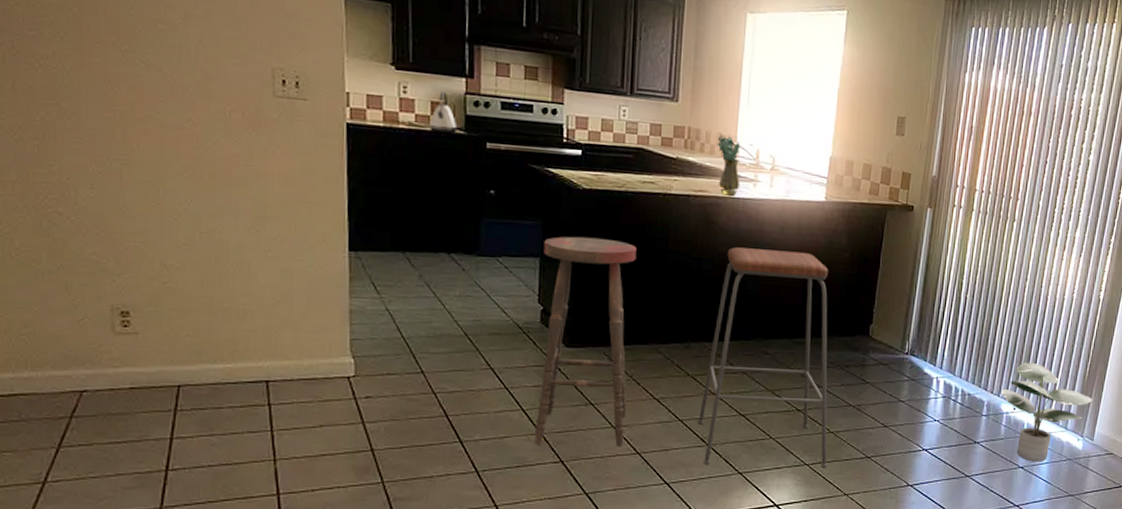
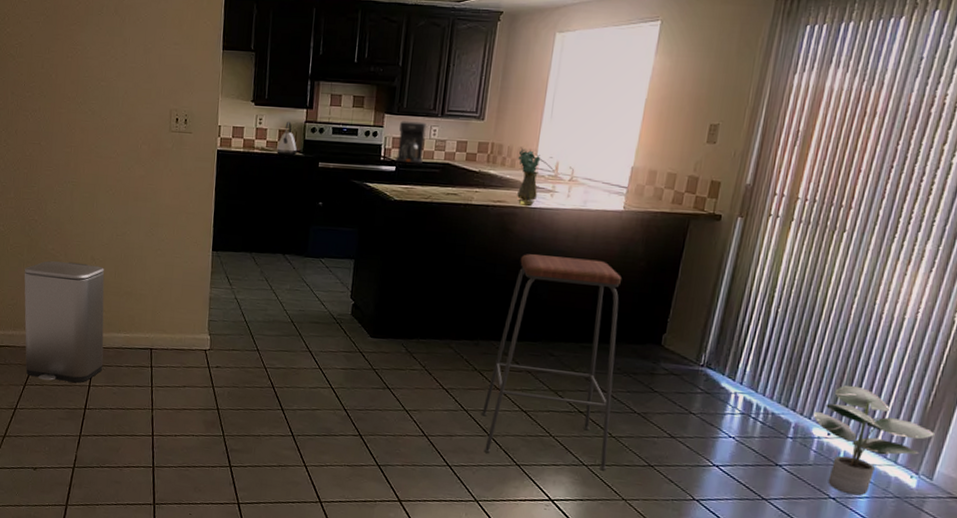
pedal bin: none [44,269,192,438] -> present [24,261,105,383]
bar stool: present [534,236,637,447] -> none [339,241,437,429]
coffee maker: none [580,98,614,148] -> present [395,121,427,164]

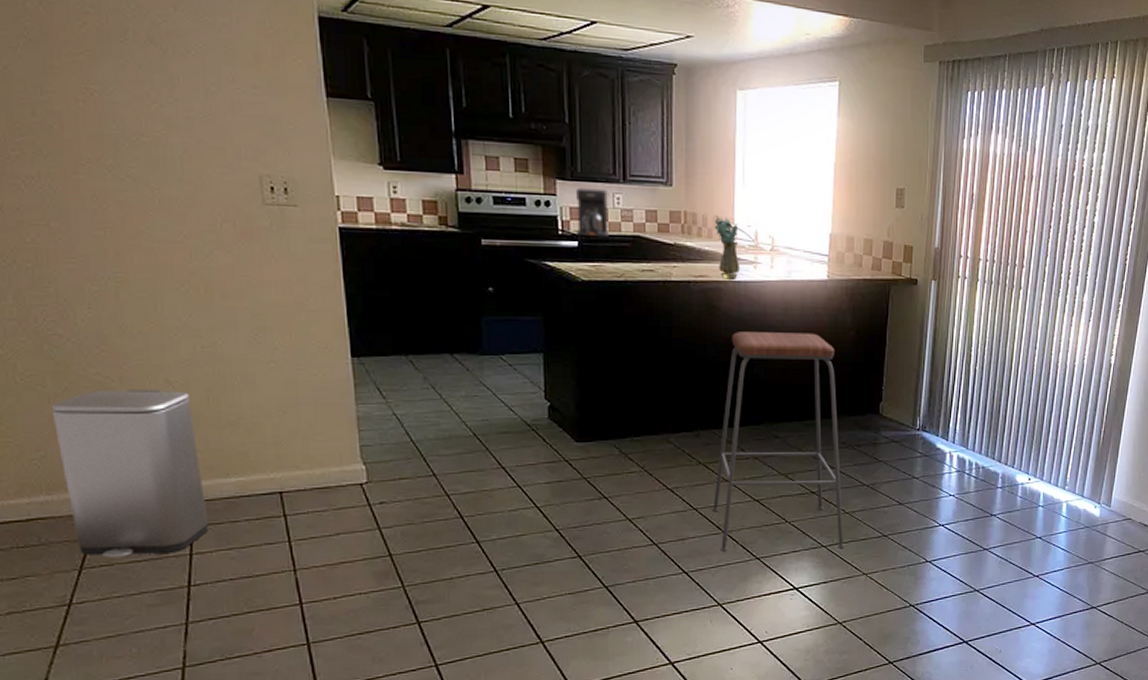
kettle: present [276,121,298,157] -> none [421,188,451,234]
potted plant: present [813,385,934,496] -> none [1015,431,1108,532]

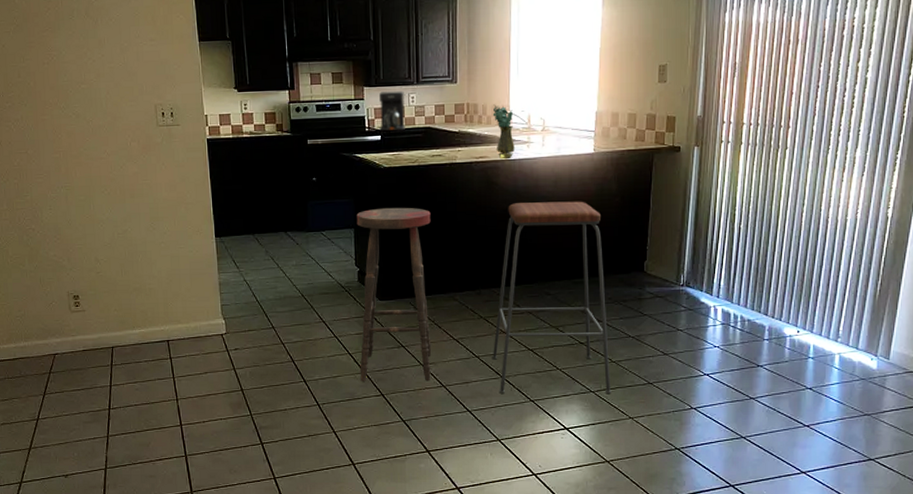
pedal bin: present [51,389,209,558] -> none [28,265,122,387]
bar stool: none [546,329,641,541] -> present [356,207,432,382]

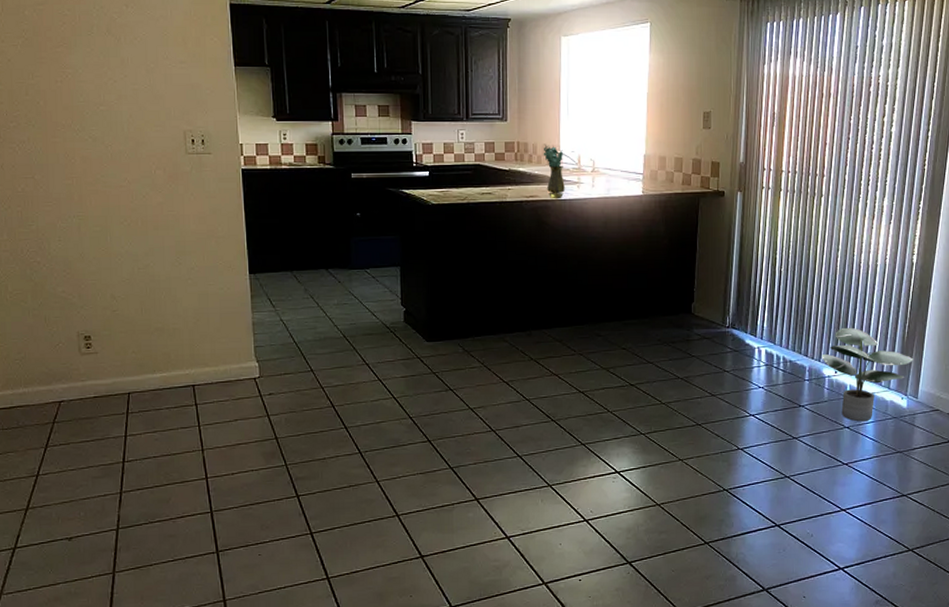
bar stool: present [356,207,432,382] -> none [403,245,481,427]
coffee maker: present [379,91,406,132] -> none [427,127,455,168]
bar stool: present [492,201,612,394] -> none [542,242,662,437]
potted plant: none [783,285,885,383] -> present [822,327,913,422]

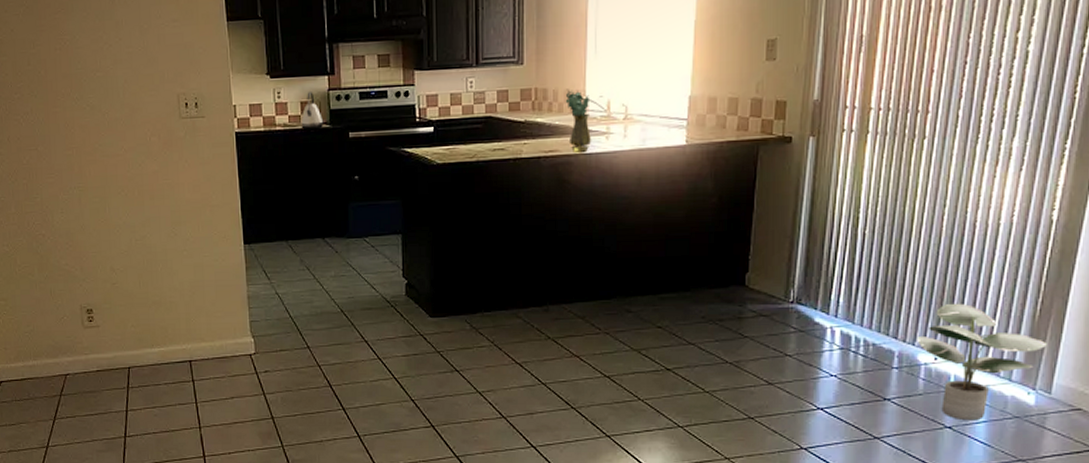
kettle: none [304,134,328,170] -> present [299,90,324,131]

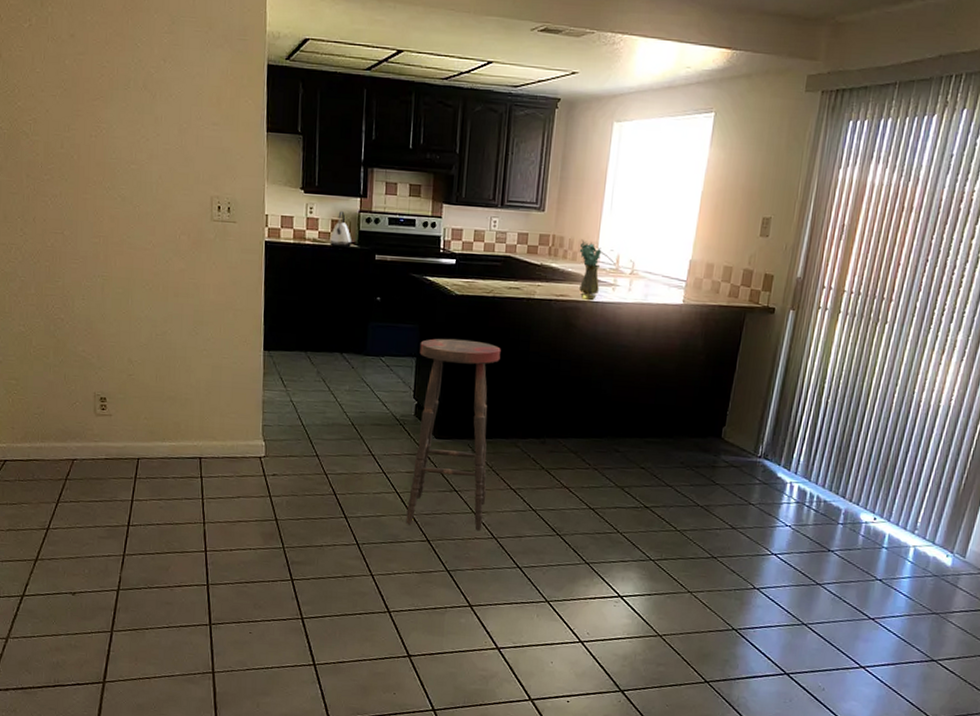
bar stool: none [404,209,491,412] -> present [406,338,501,531]
potted plant: present [917,303,1047,421] -> none [861,471,967,576]

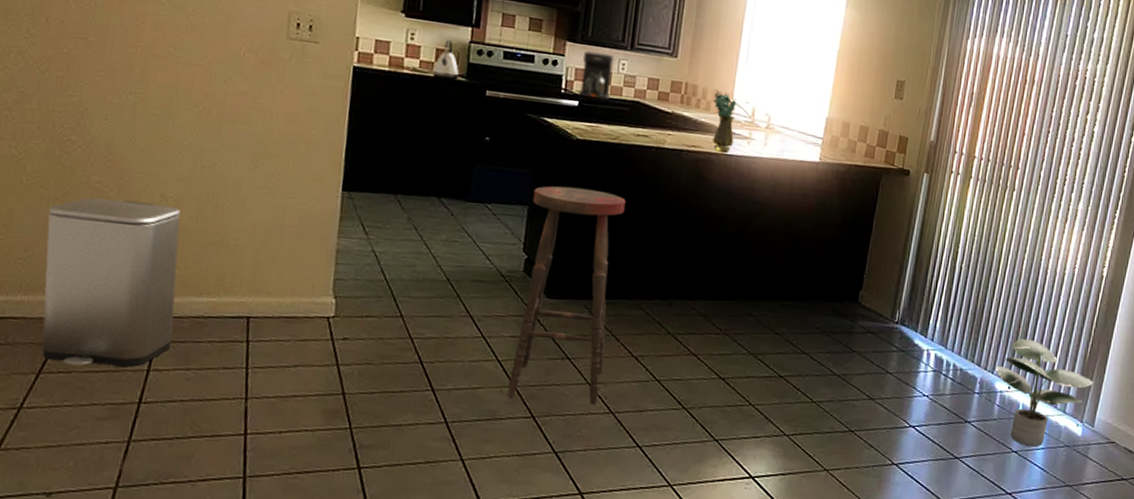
pedal bin: none [51,364,147,498] -> present [41,197,181,367]
coffee maker: none [455,211,486,257] -> present [578,51,614,101]
potted plant: none [861,471,967,576] -> present [995,338,1093,447]

